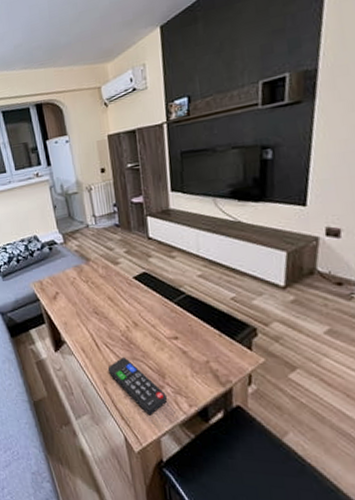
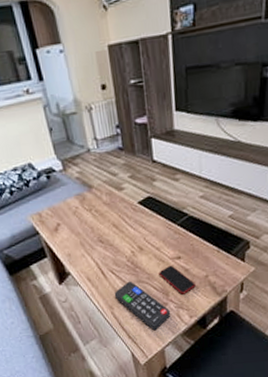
smartphone: none [154,345,195,379] -> present [159,265,196,295]

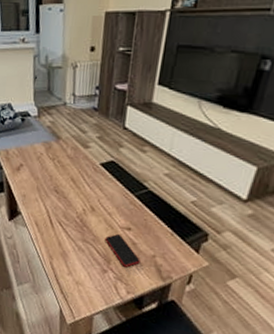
remote control: present [114,281,170,331] -> none [57,237,108,295]

